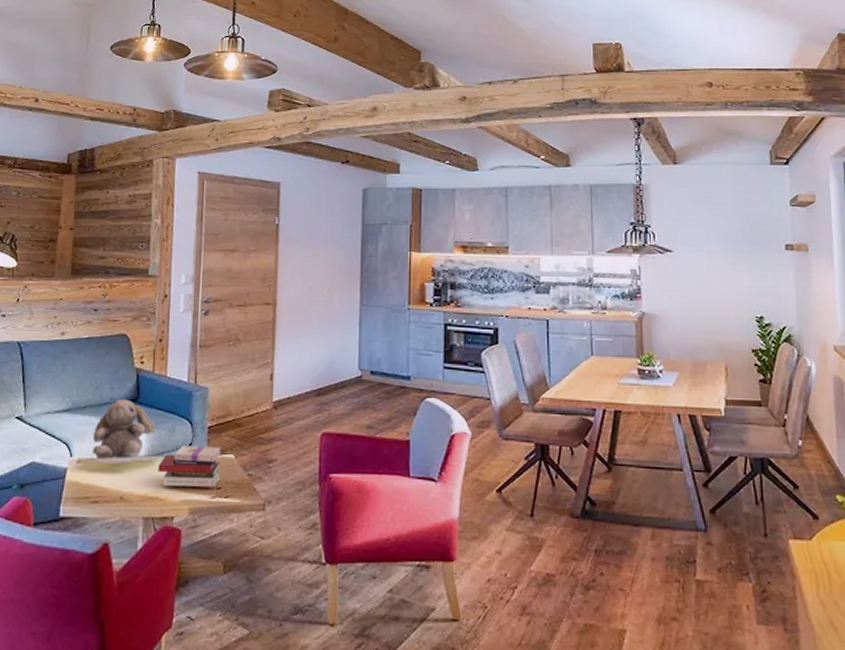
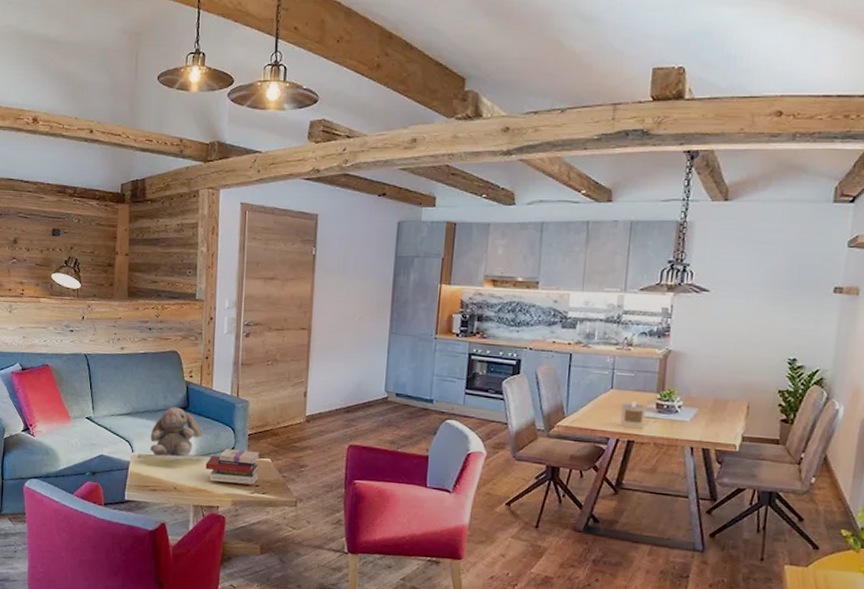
candle: none [604,367,629,397] -> present [619,401,647,429]

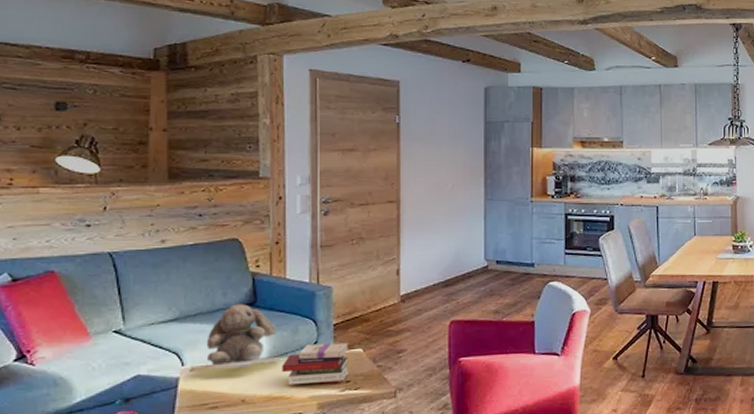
candle: present [619,401,647,429] -> none [704,245,725,270]

